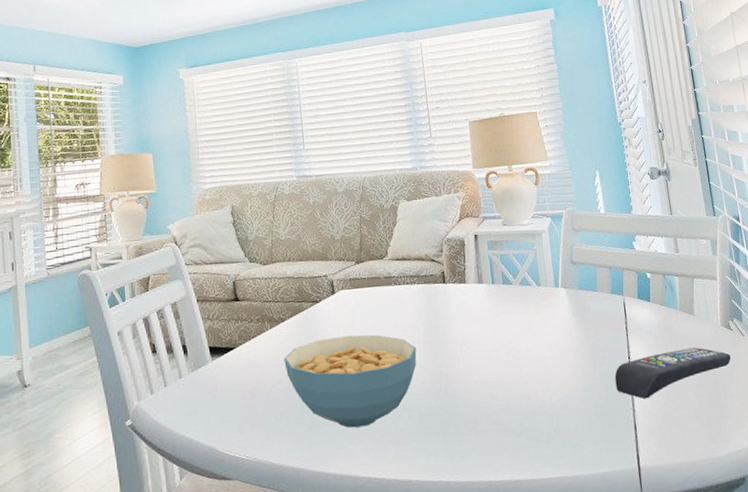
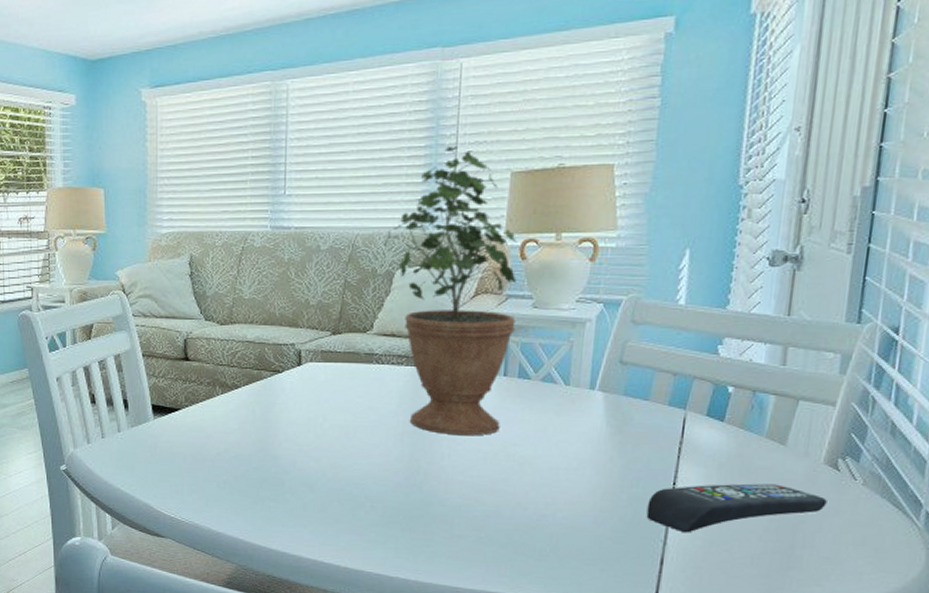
cereal bowl: present [284,334,417,428] -> none [233,412,392,510]
potted plant: none [385,104,497,340] -> present [383,146,518,436]

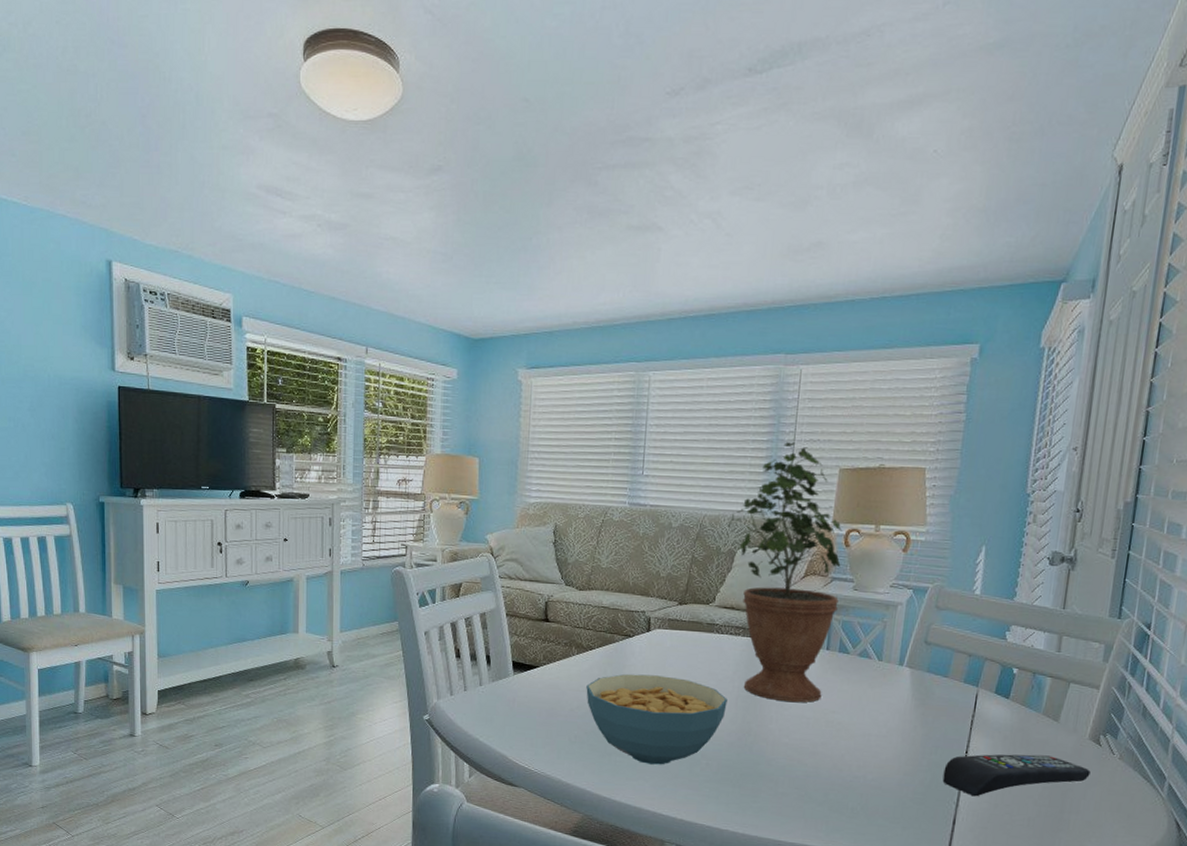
cereal bowl: none [233,412,392,510] -> present [586,674,727,765]

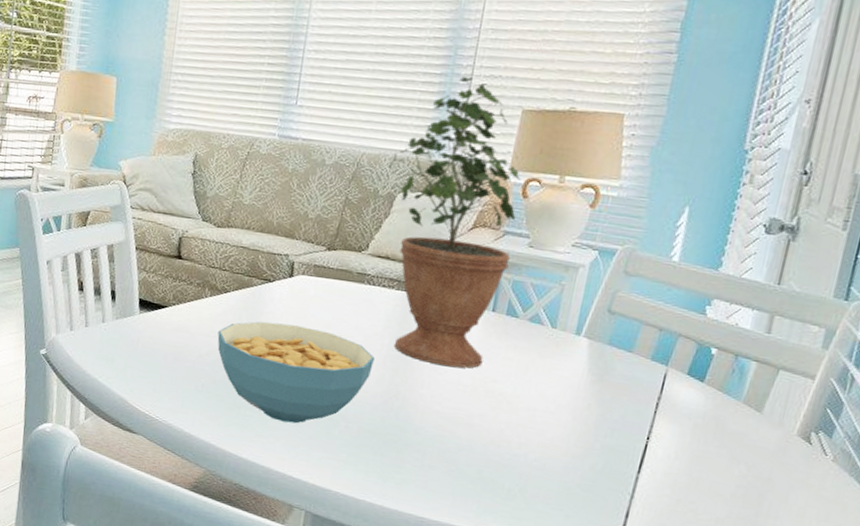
remote control: present [942,754,1091,797] -> none [617,441,796,489]

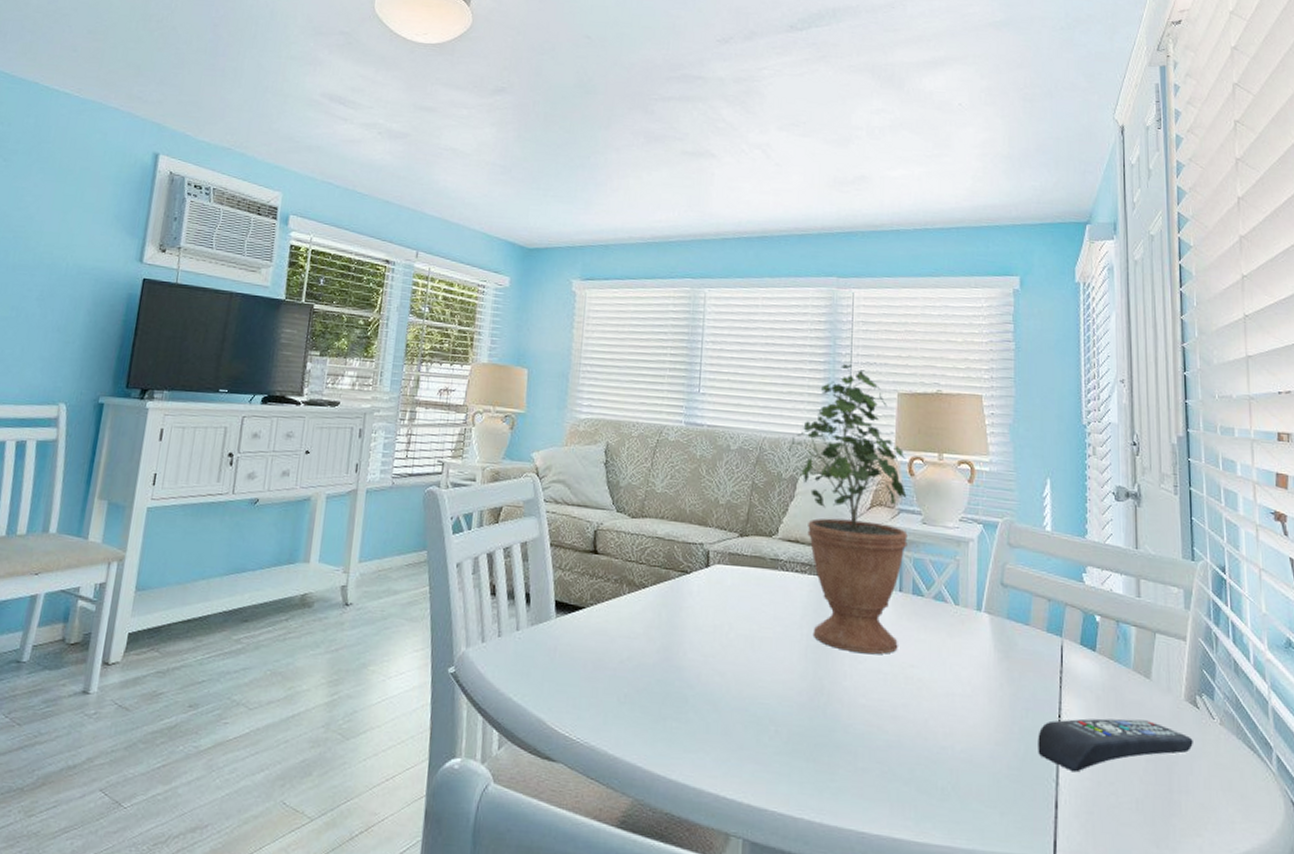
cereal bowl: present [217,321,375,424] -> none [638,617,796,733]
remote control: none [617,441,796,489] -> present [1038,718,1193,772]

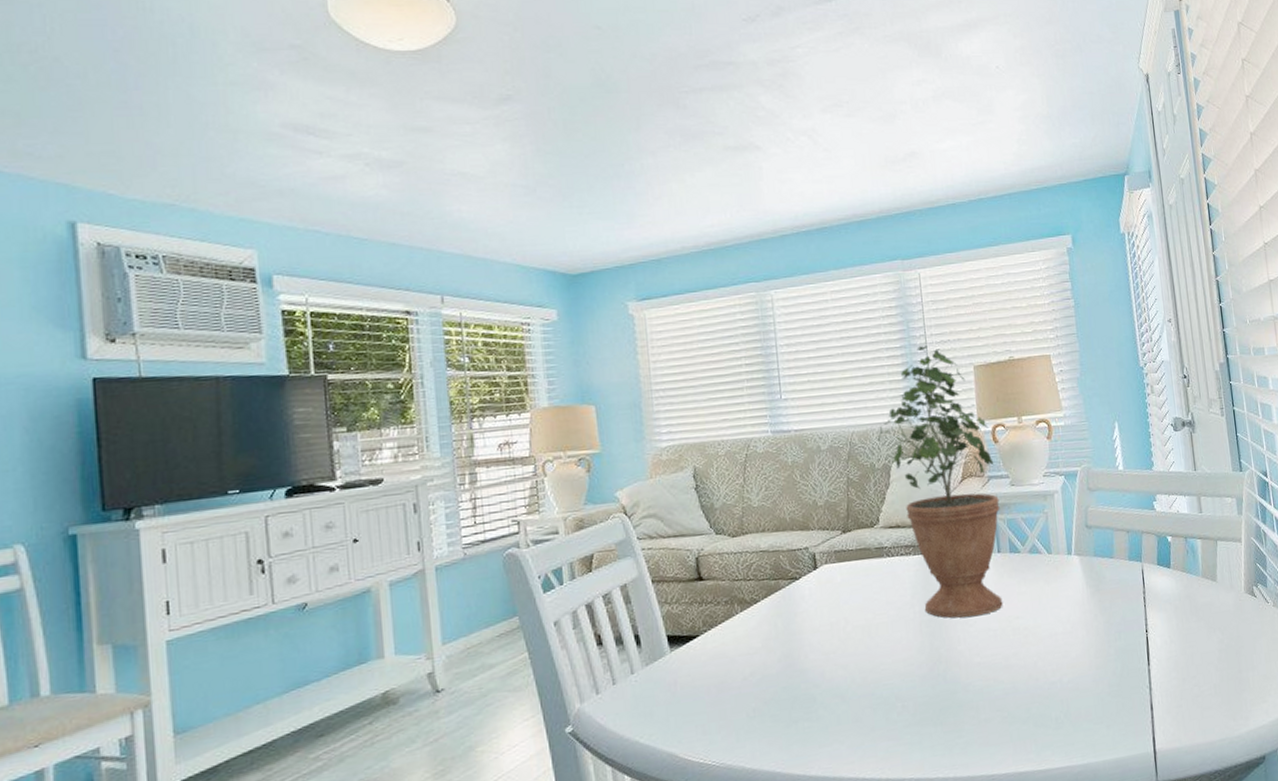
remote control: present [1038,718,1193,772] -> none [1130,616,1254,676]

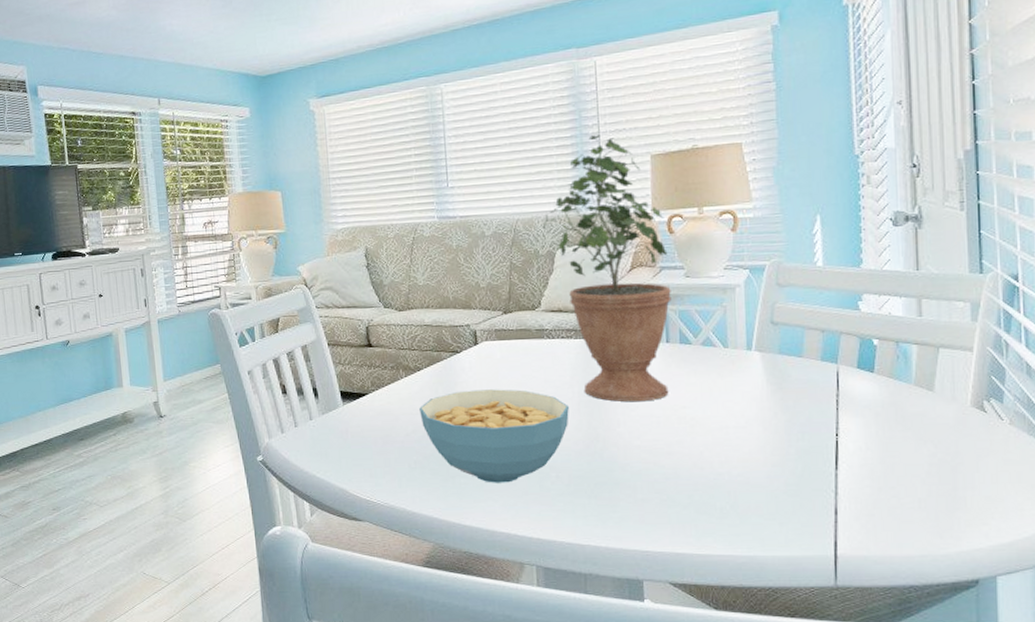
cereal bowl: none [757,615,912,723] -> present [419,389,569,483]

